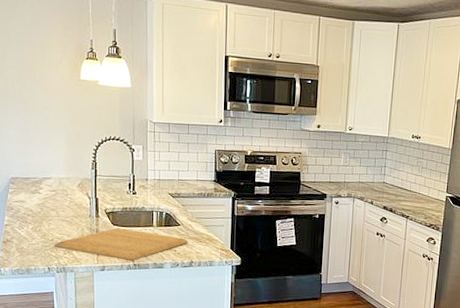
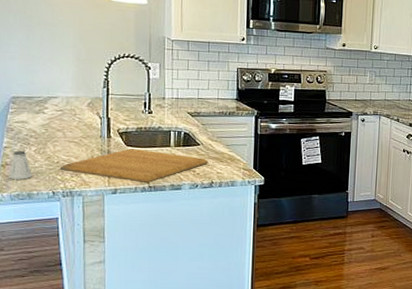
saltshaker: none [10,228,30,255] -> present [9,150,32,179]

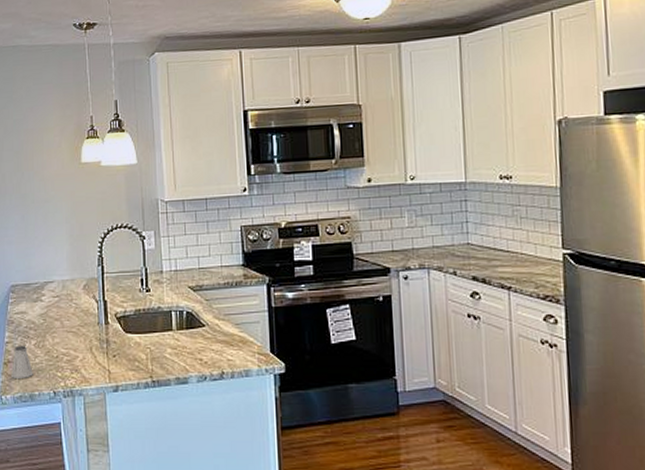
chopping board: present [59,149,209,183] -> none [59,336,217,376]

